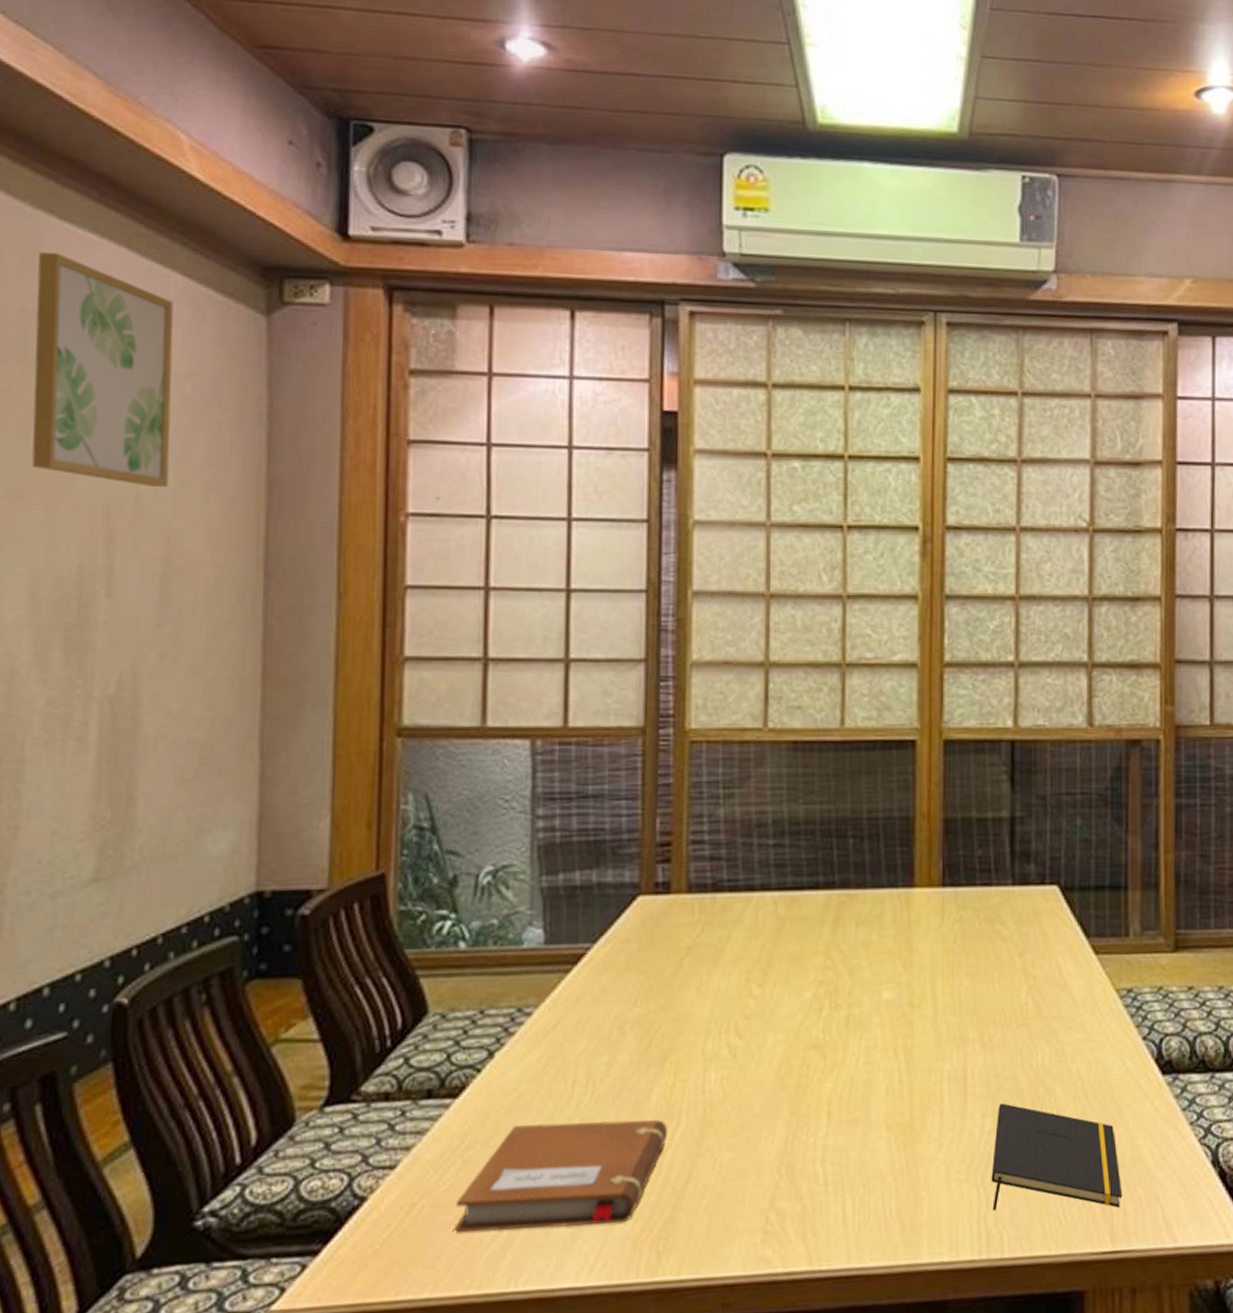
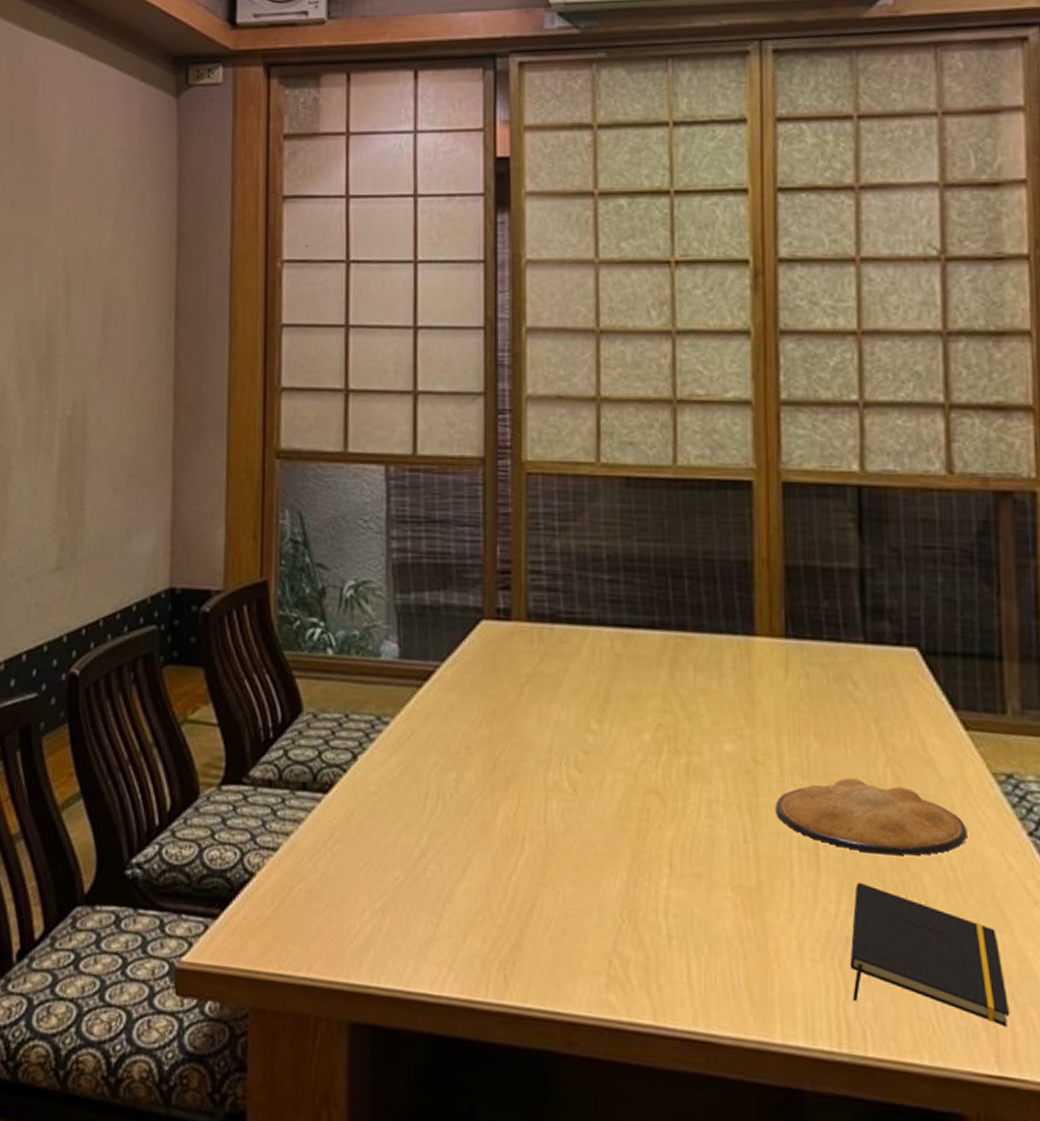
wall art: present [31,252,174,487] -> none [17,61,111,244]
notebook: present [455,1120,667,1233] -> none [326,828,512,940]
plate: none [929,1010,1094,1075] -> present [775,778,967,856]

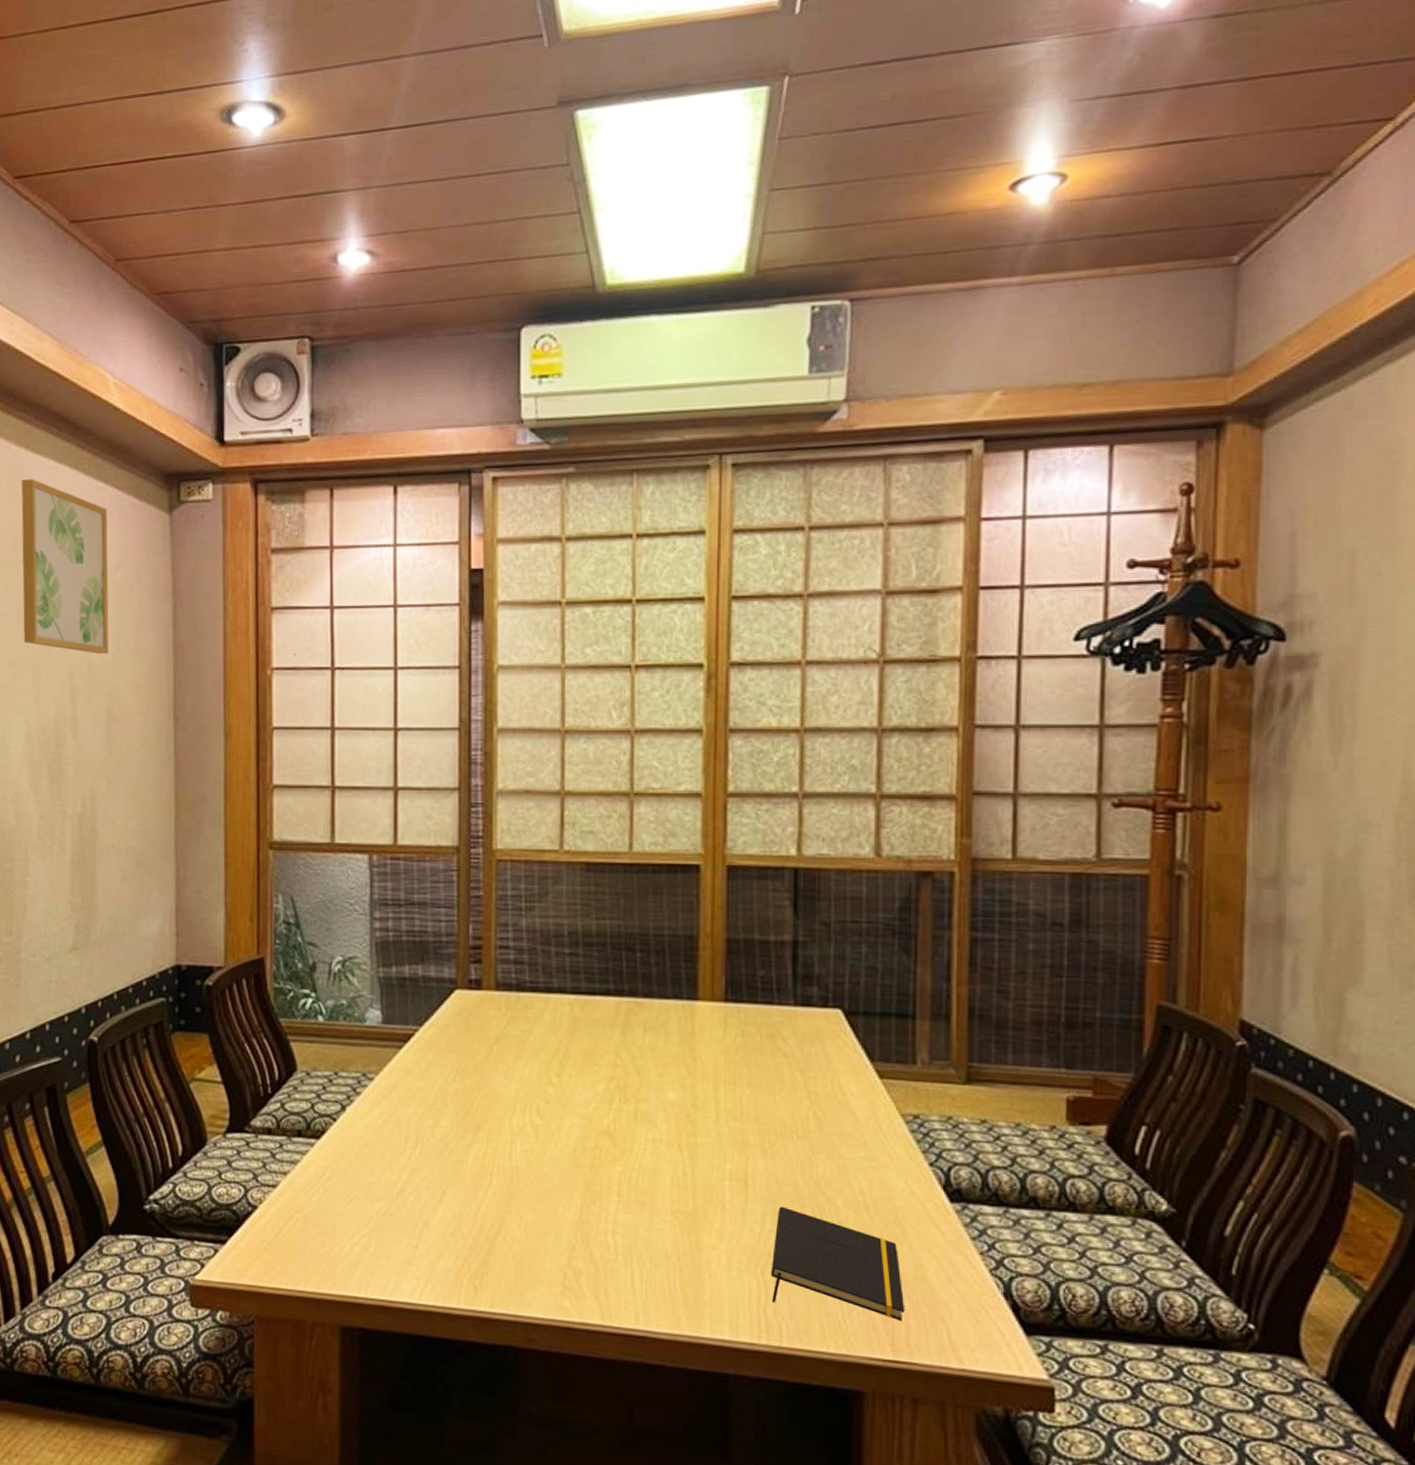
wall art: none [17,61,111,244] -> present [21,479,109,654]
plate: present [775,778,967,856] -> none [711,1120,877,1184]

